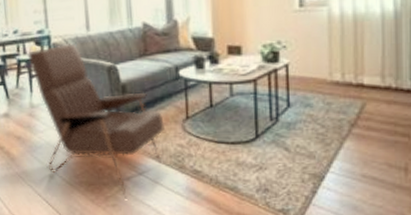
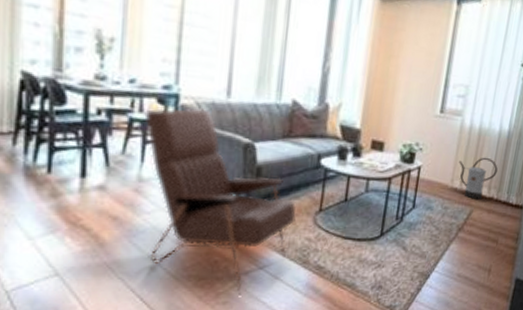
watering can: none [335,43,389,91] -> present [459,157,498,200]

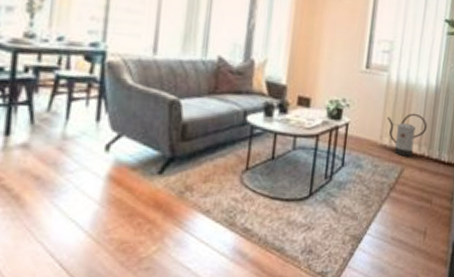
armchair: present [144,108,297,294] -> none [70,65,223,260]

